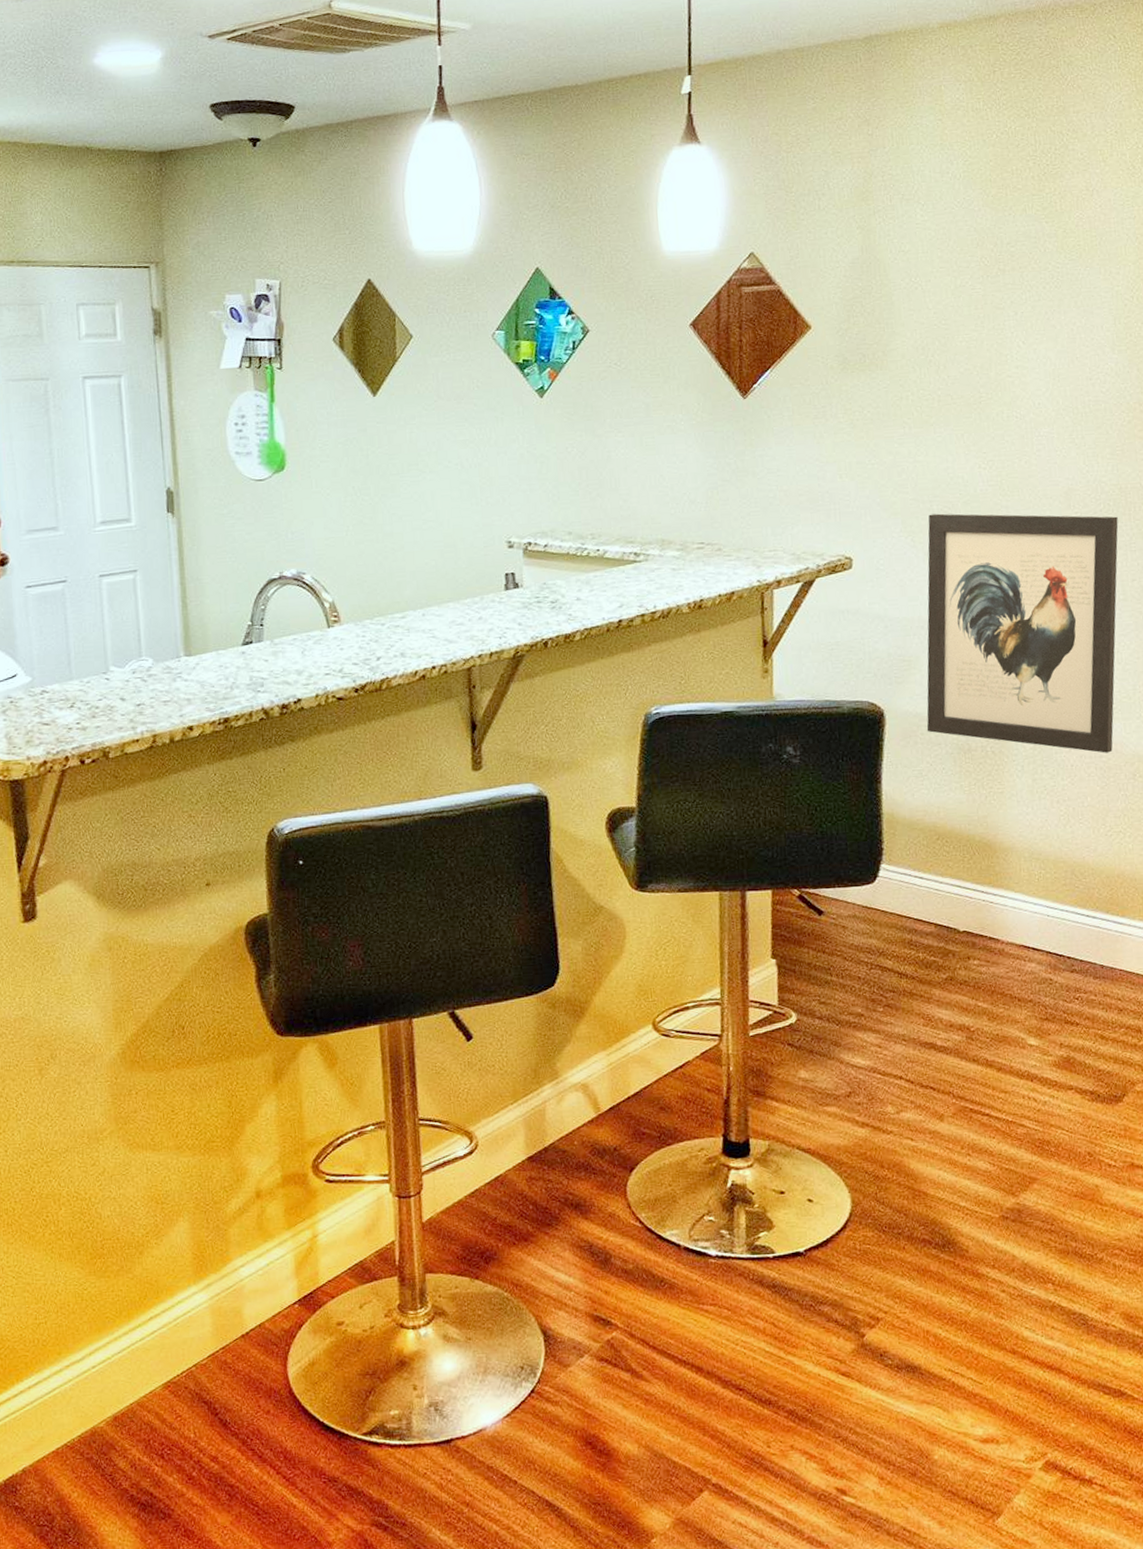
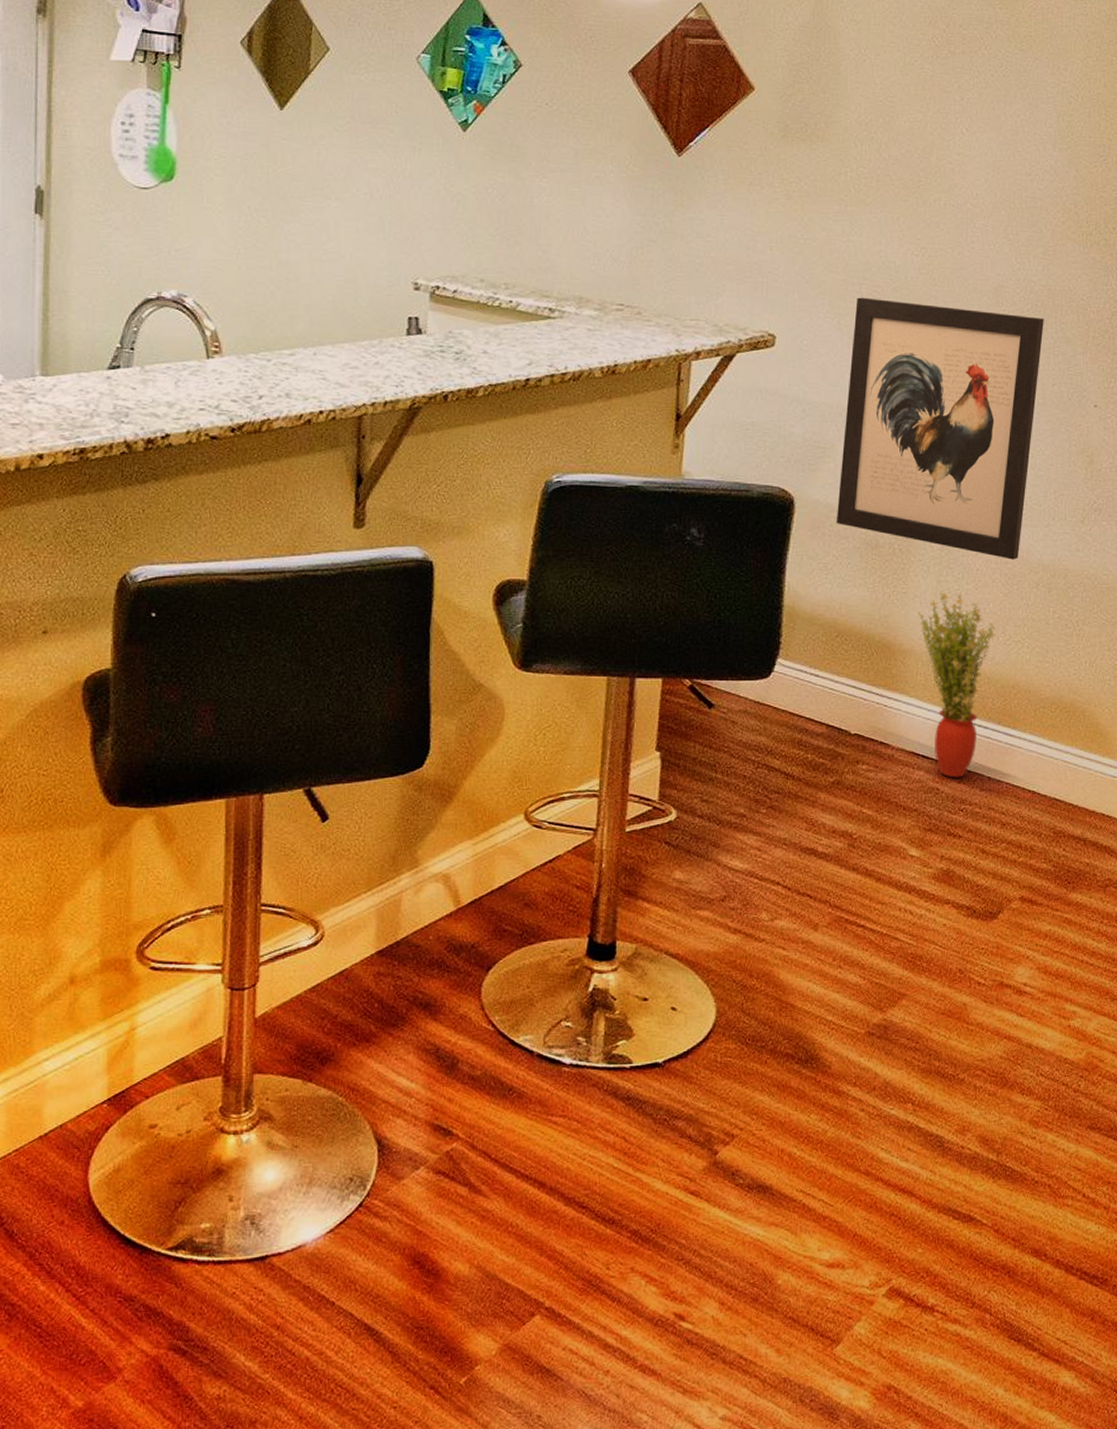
potted plant: none [1015,788,1096,968] -> present [917,591,995,778]

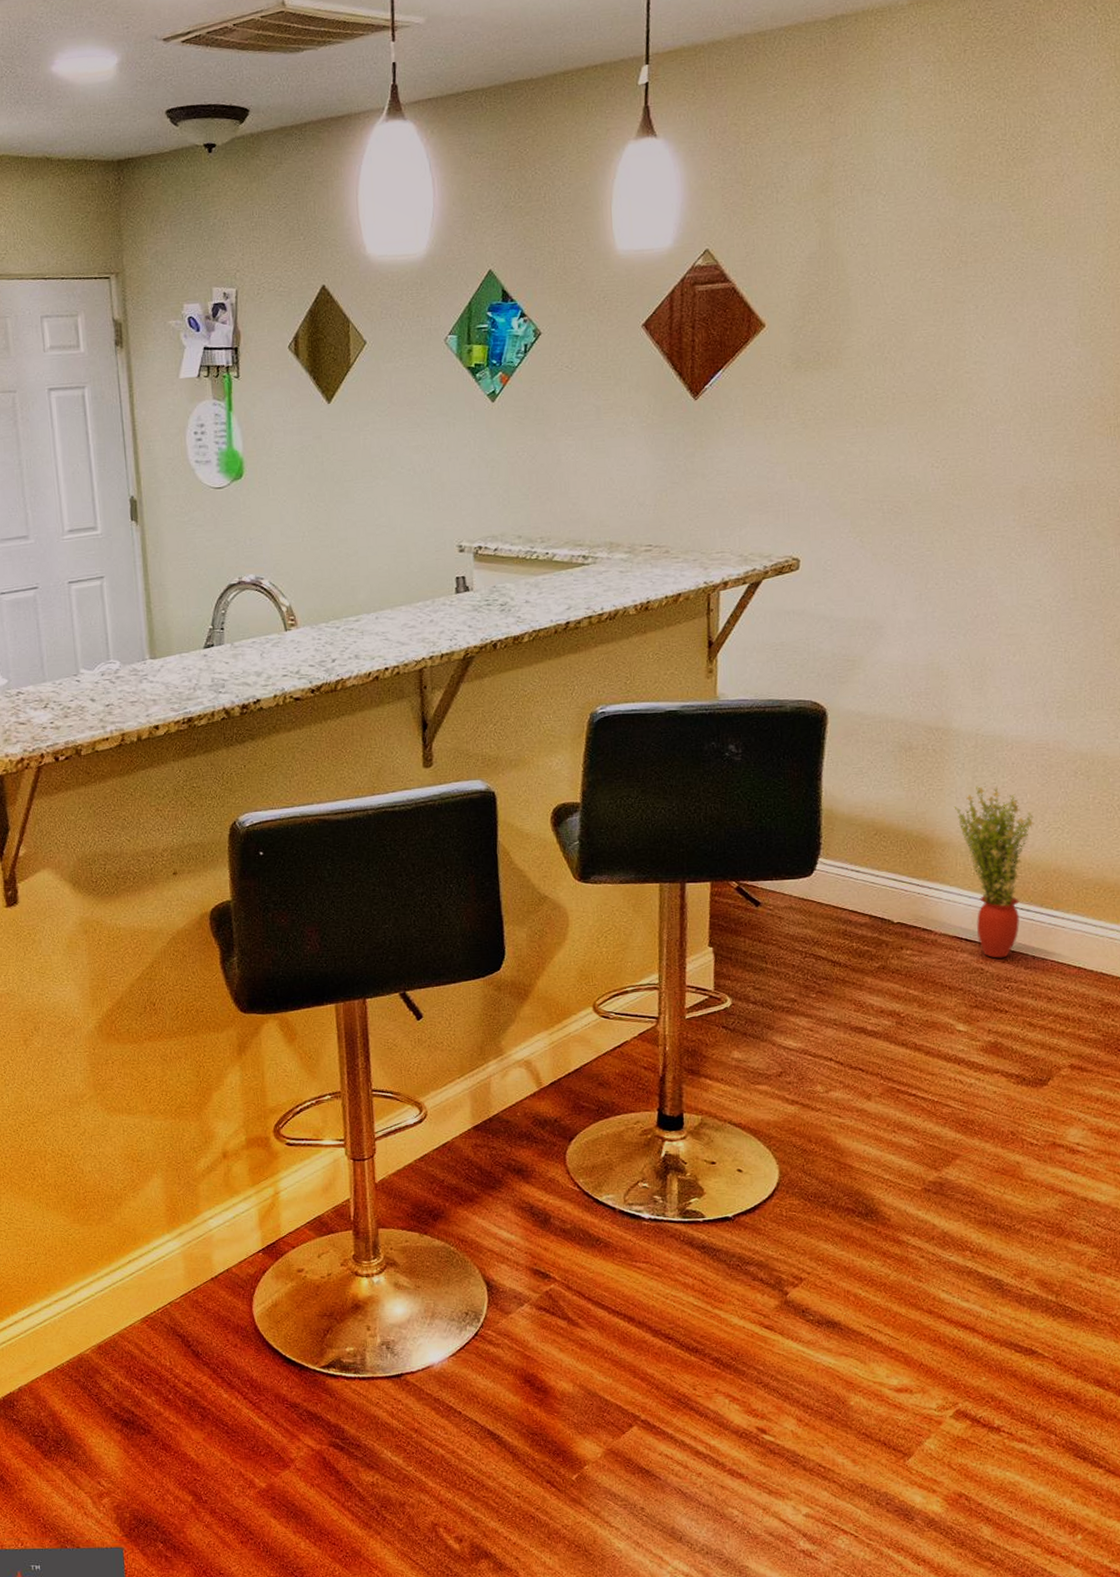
wall art: present [836,297,1044,560] -> none [868,513,1073,751]

